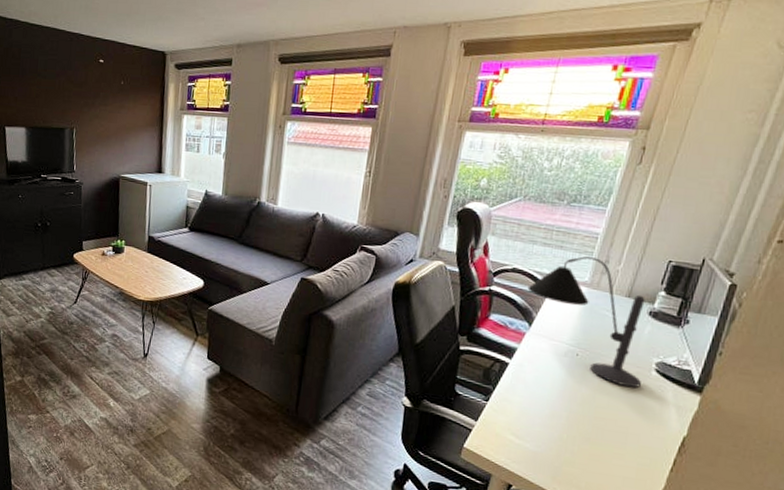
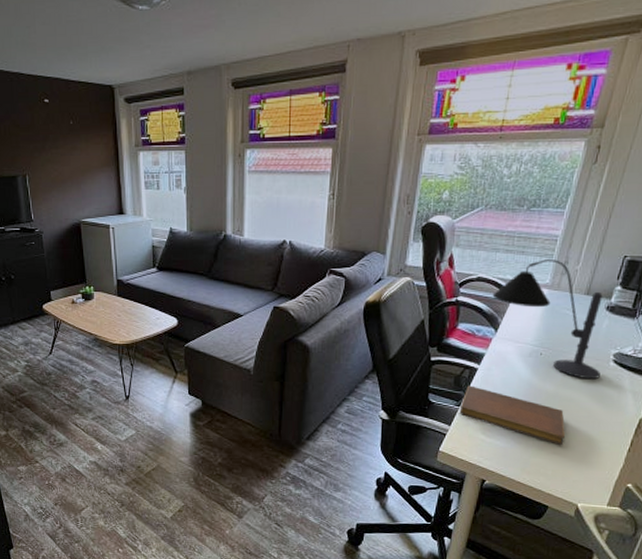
notebook: none [487,380,601,456] -> present [459,385,565,445]

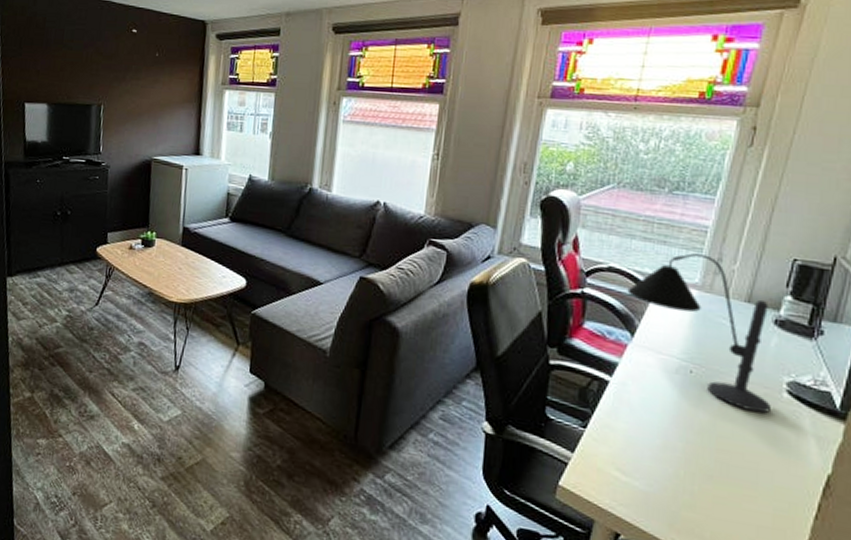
notebook: present [459,385,565,445] -> none [585,402,727,498]

